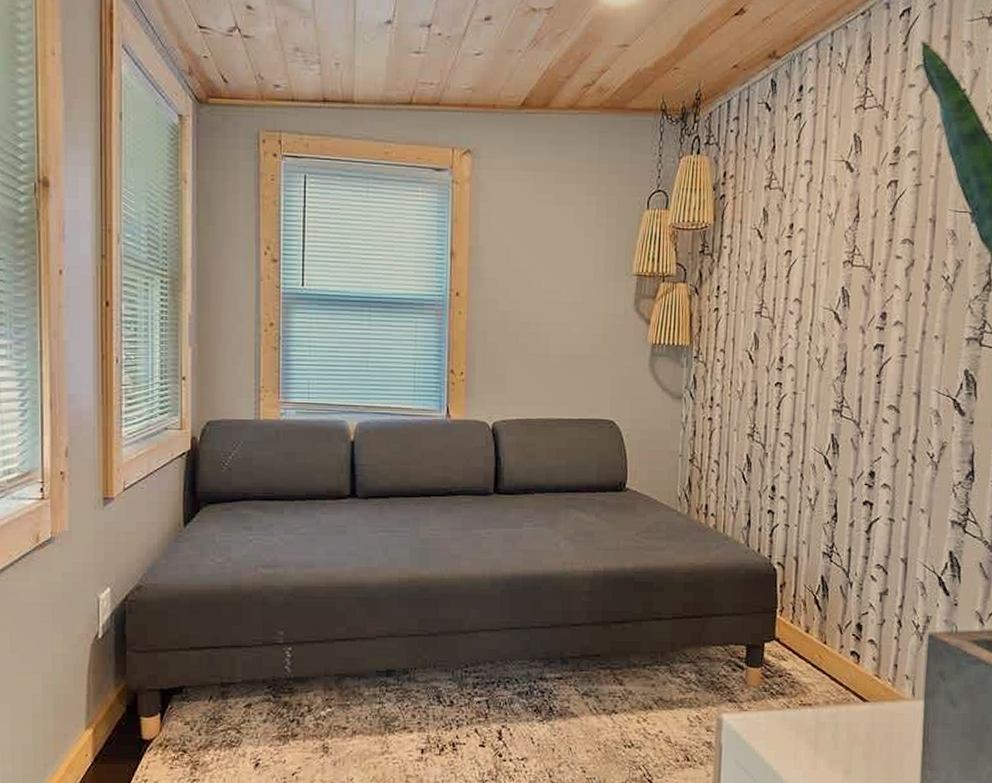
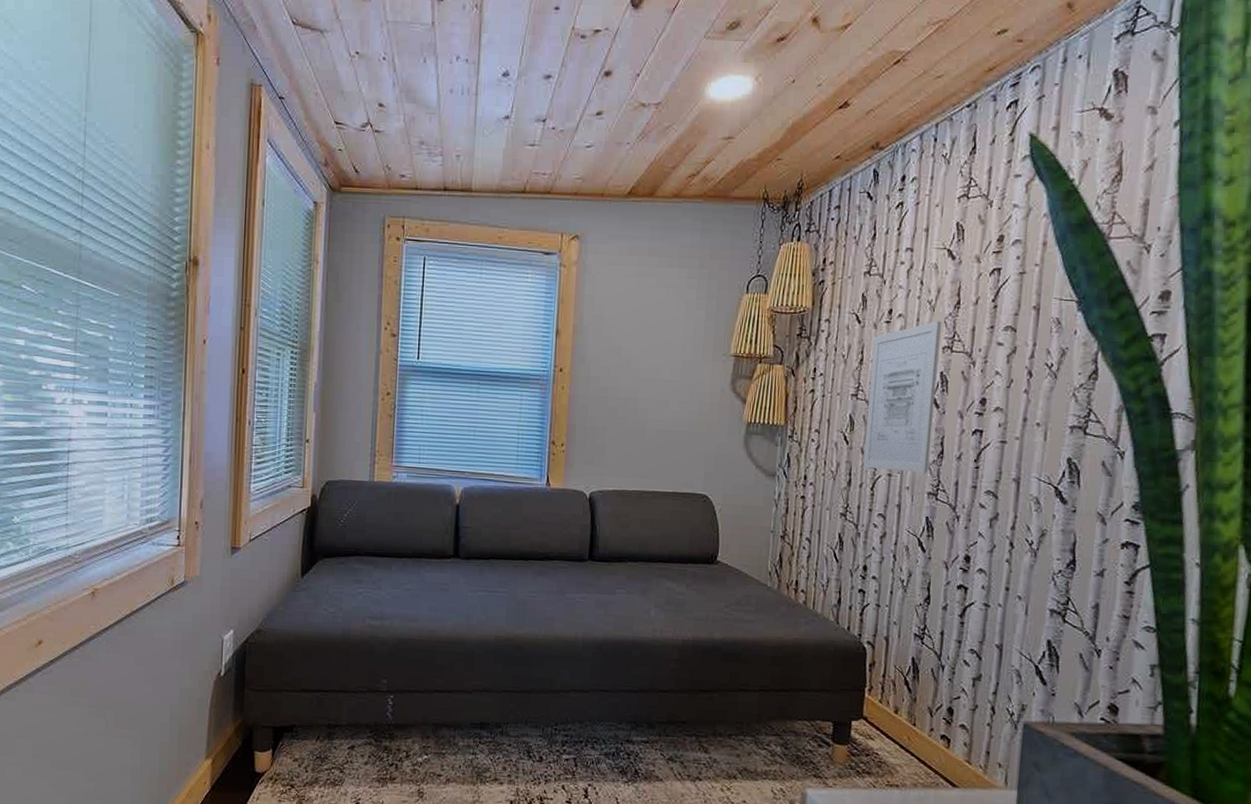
wall art: none [768,235,842,390] -> present [862,321,942,473]

